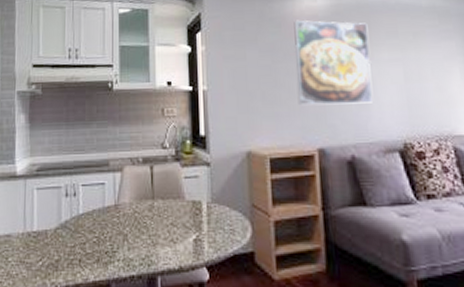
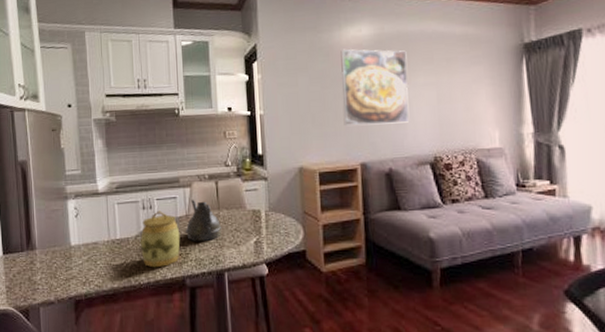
jar: none [59,198,107,268] -> present [139,210,180,268]
teapot: none [113,186,156,238] -> present [185,199,222,242]

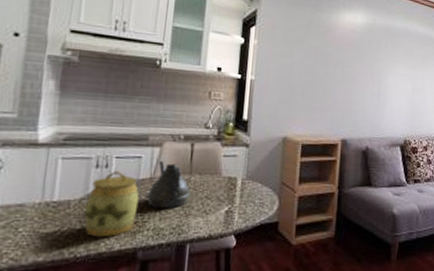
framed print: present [340,49,409,125] -> none [331,31,392,107]

